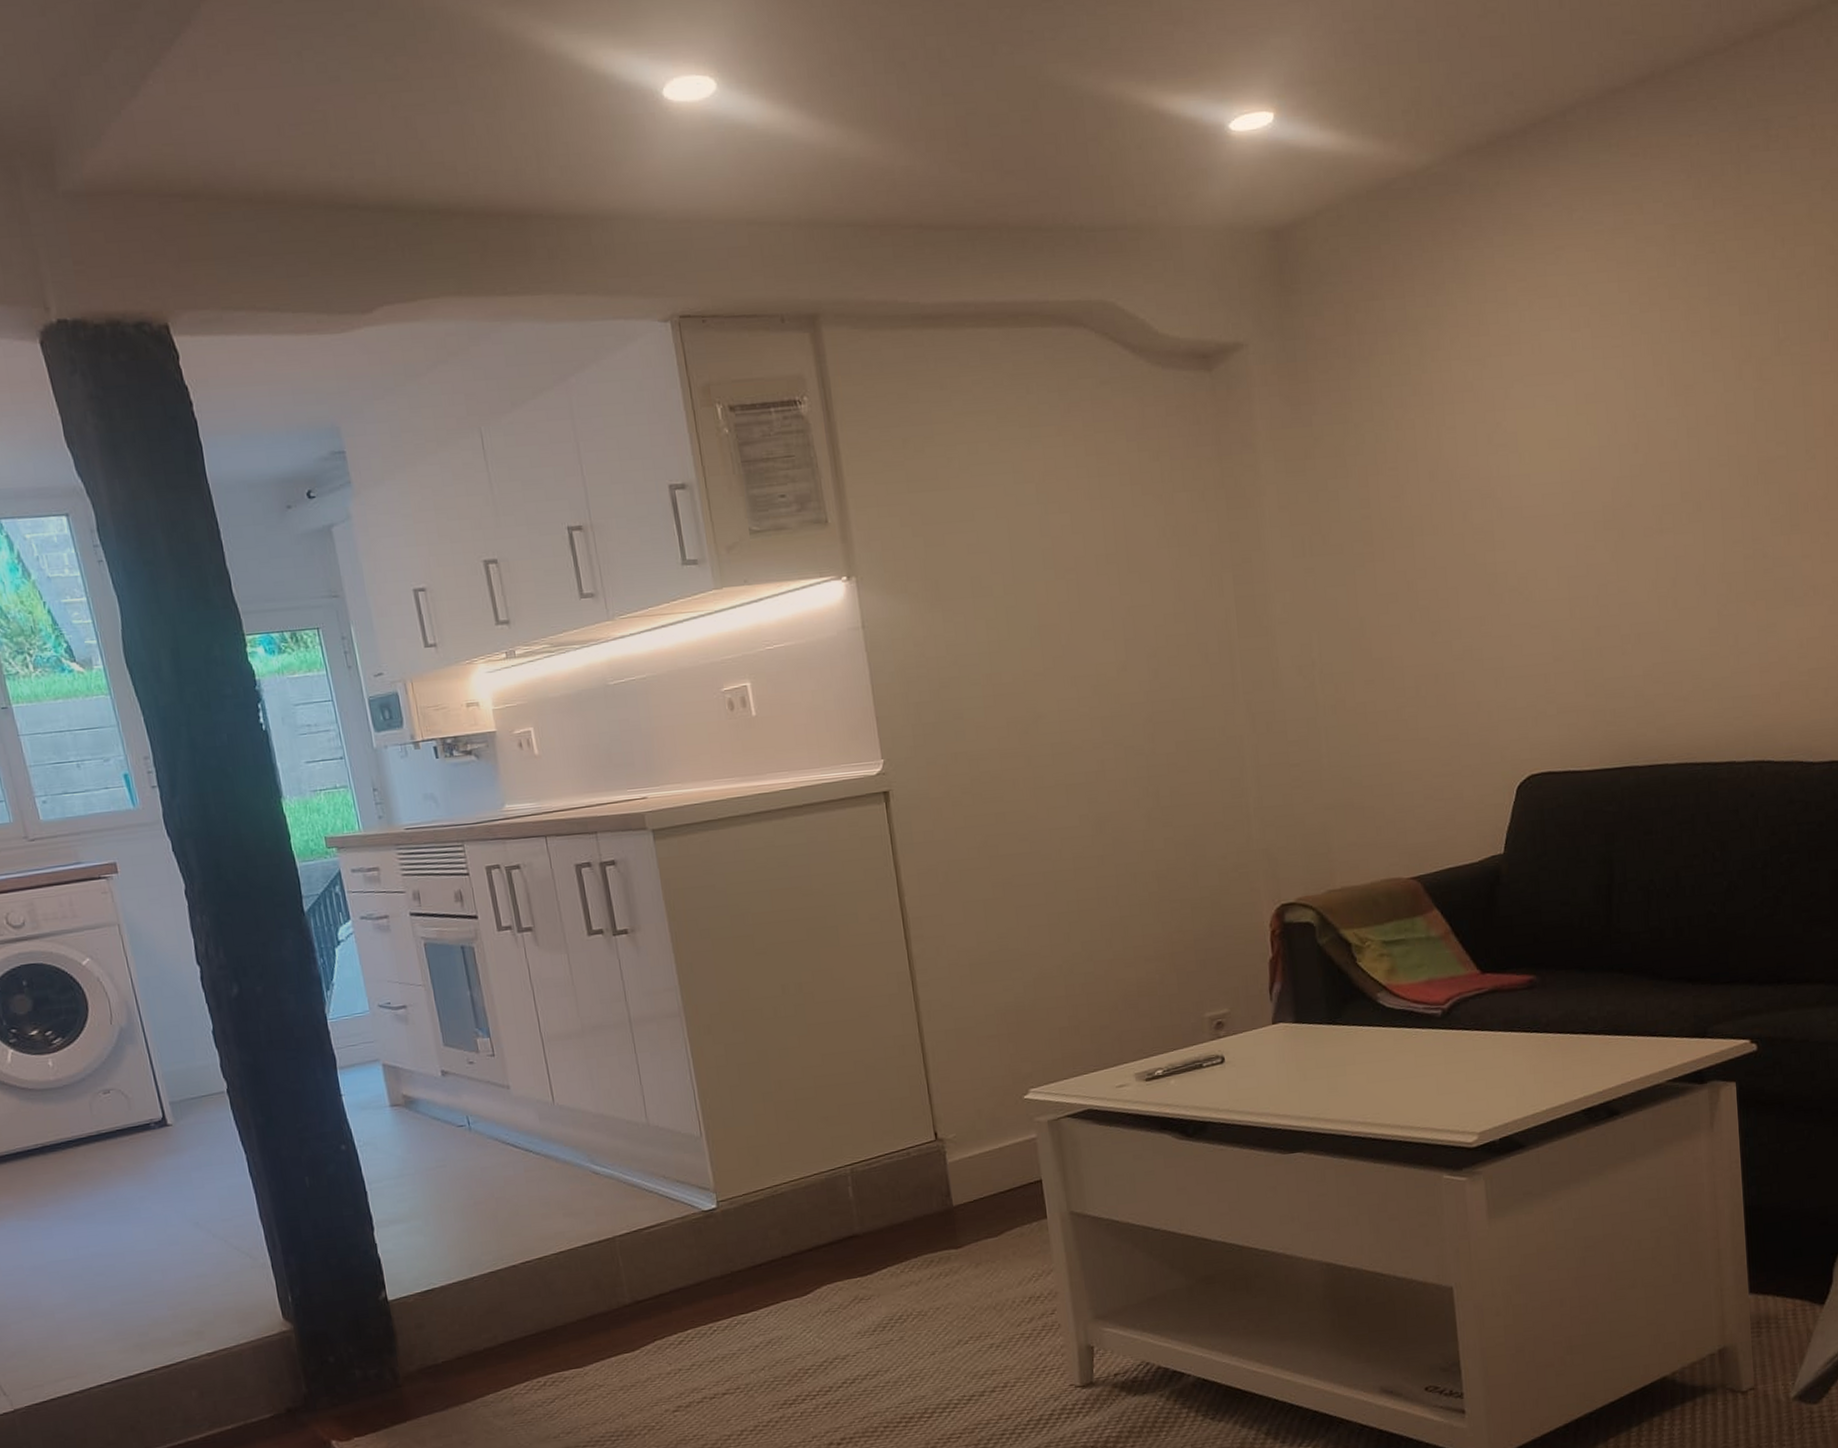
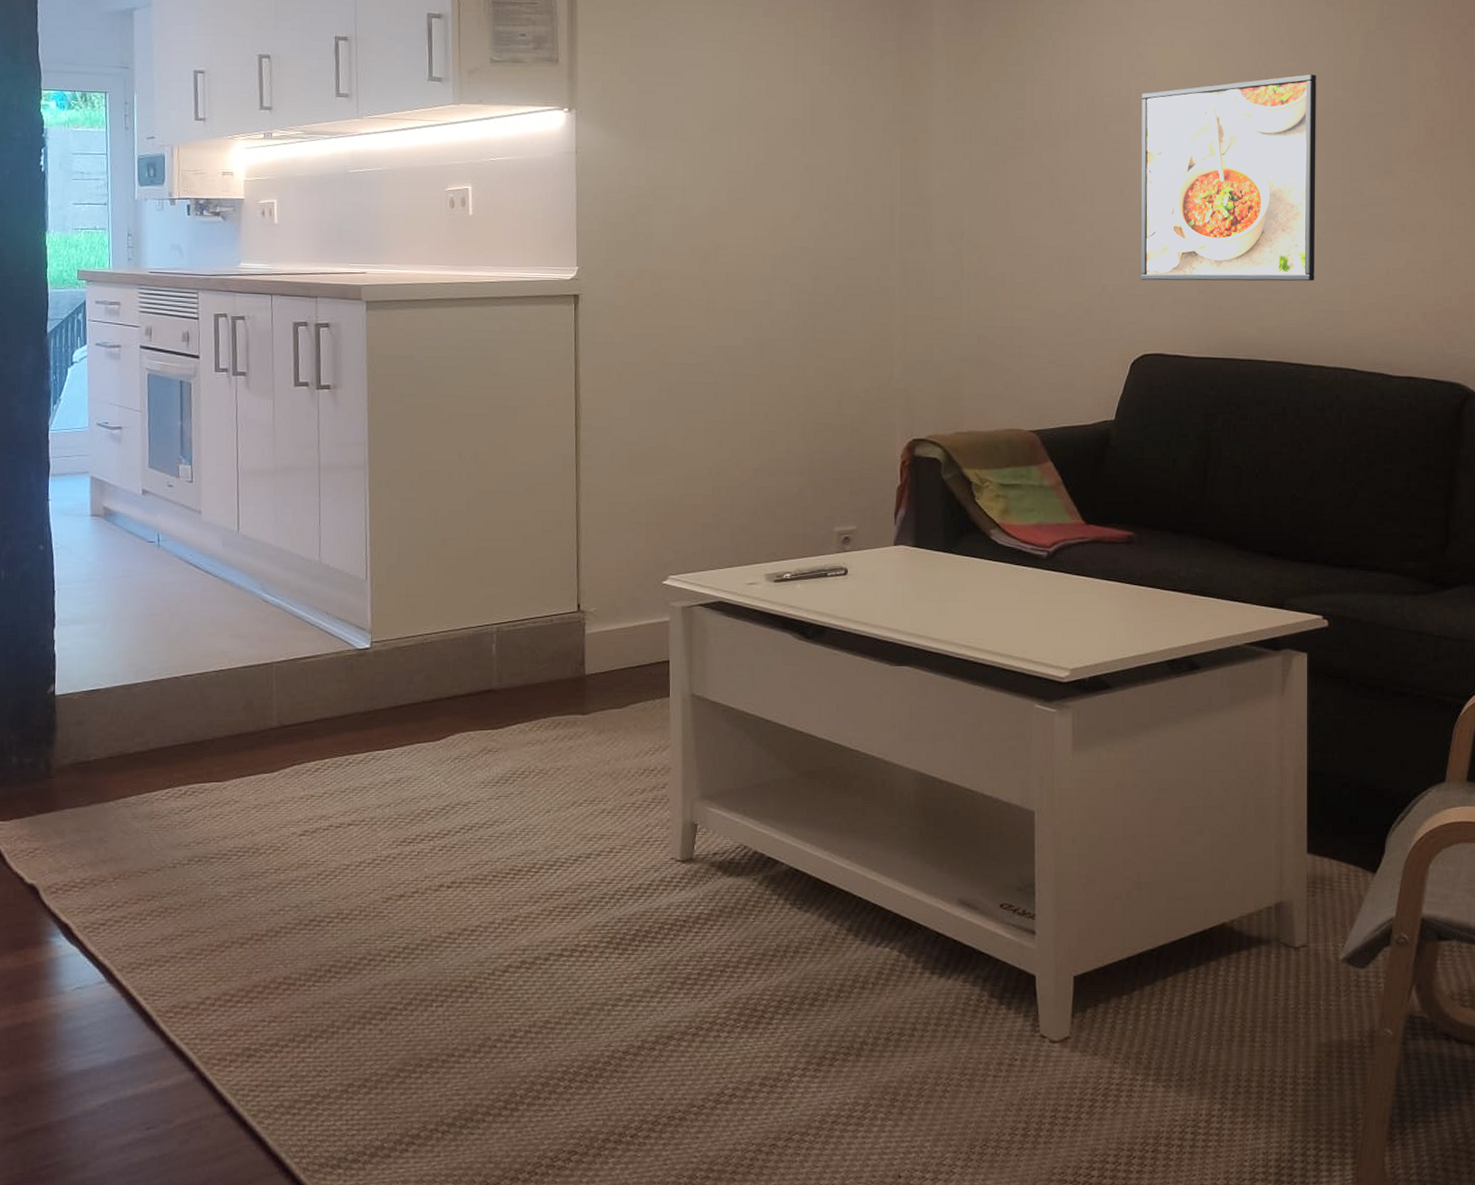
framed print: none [1503,420,1718,690] -> present [1140,74,1316,282]

